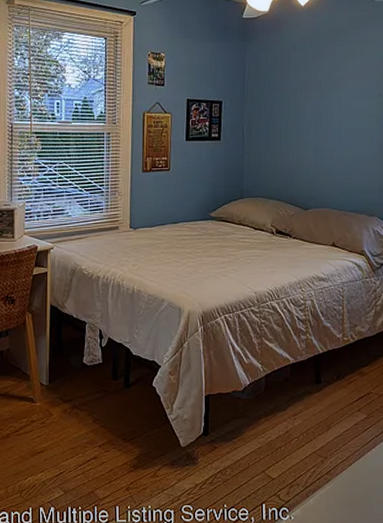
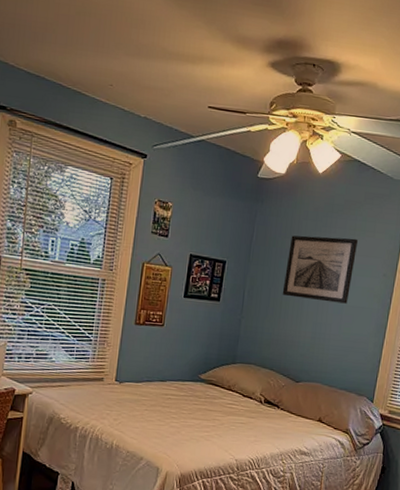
wall art: none [280,63,348,128] -> present [282,235,358,304]

